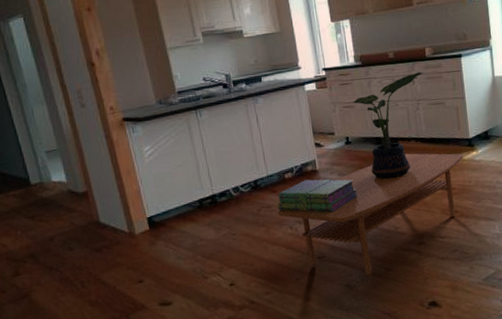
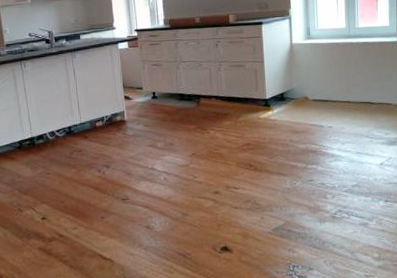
coffee table: present [277,153,464,276] -> none [88,110,260,220]
stack of books: present [277,179,359,213] -> none [87,128,162,159]
potted plant: present [352,72,423,179] -> none [160,36,226,132]

